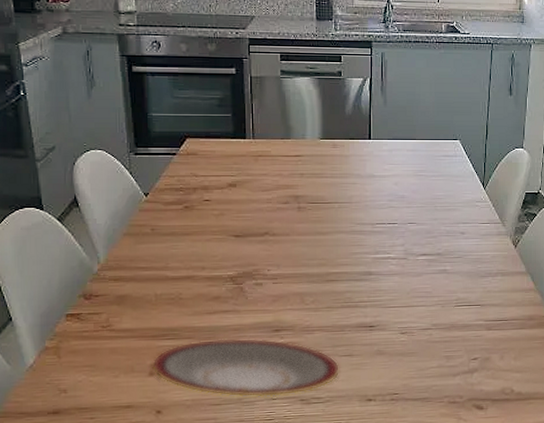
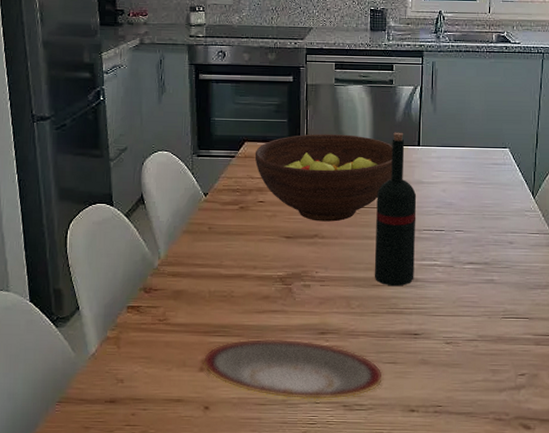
fruit bowl: none [198,128,344,219] -> present [254,134,393,222]
wine bottle: none [327,125,369,281] -> present [374,132,417,286]

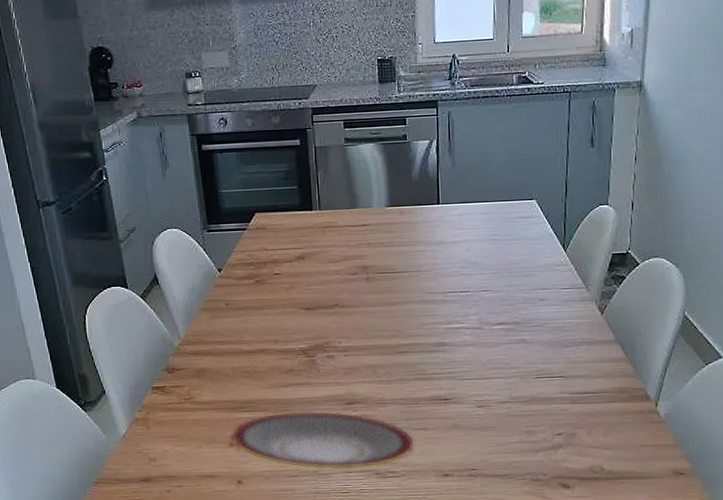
fruit bowl: present [254,134,393,222] -> none [266,197,412,291]
wine bottle: present [374,132,417,286] -> none [397,191,441,352]

